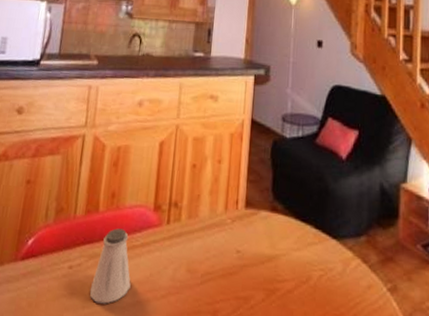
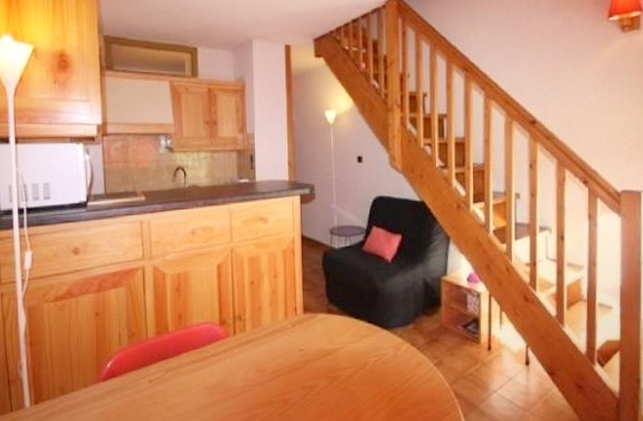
saltshaker: present [89,228,131,304] -> none [171,344,208,407]

